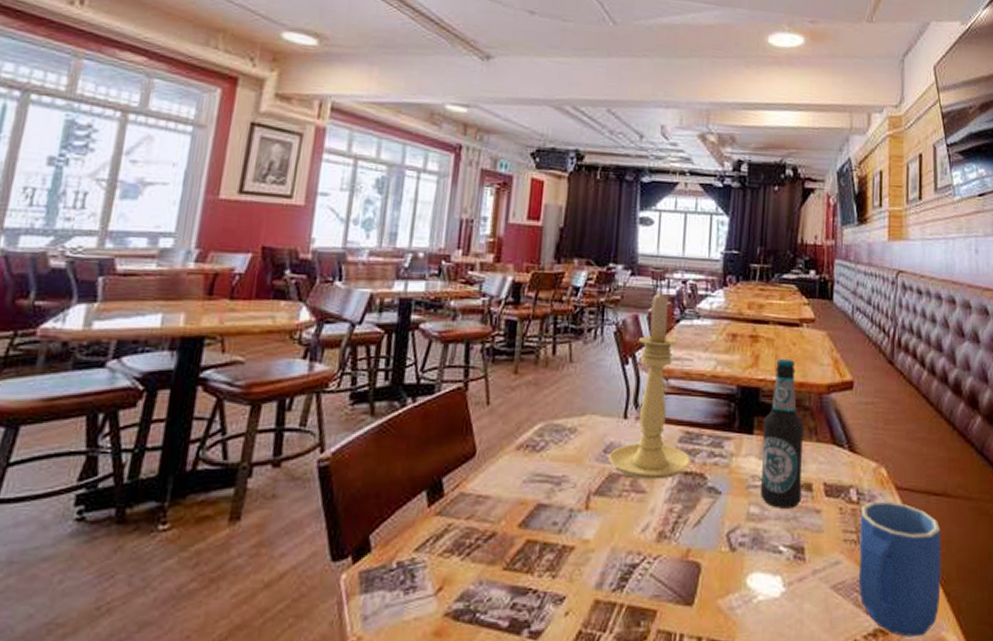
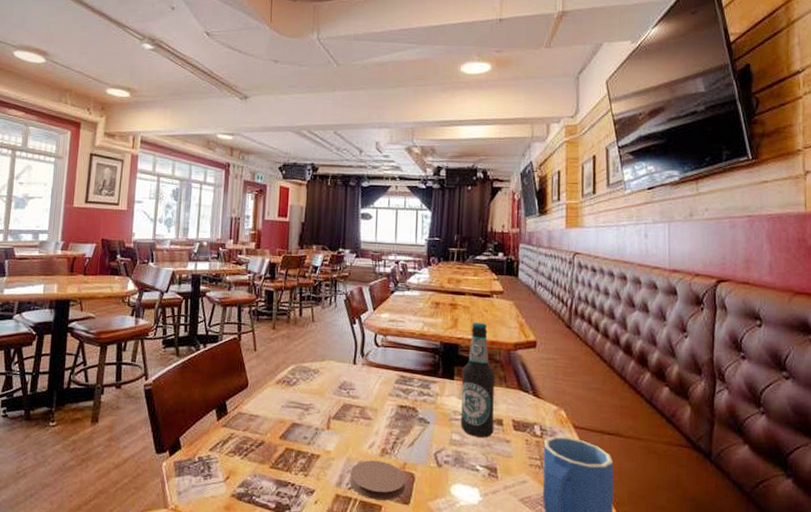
candle holder: present [608,291,692,479] -> none [342,269,406,410]
coaster: none [614,549,690,603] -> present [350,460,406,501]

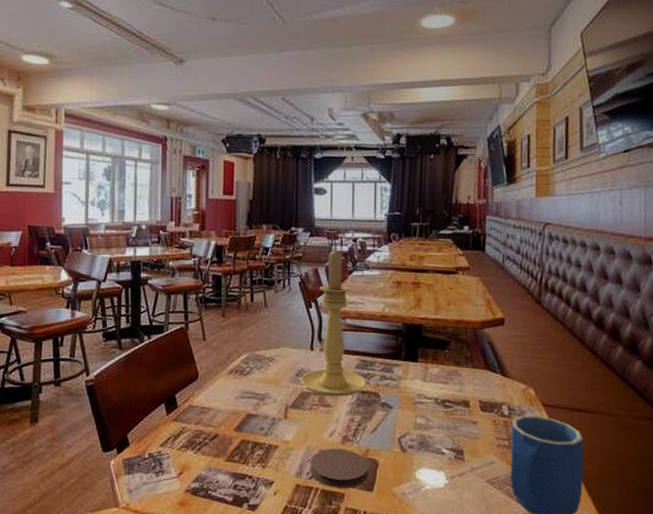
candle holder: none [342,269,406,410] -> present [300,248,367,397]
bottle: present [460,322,496,438] -> none [425,300,462,420]

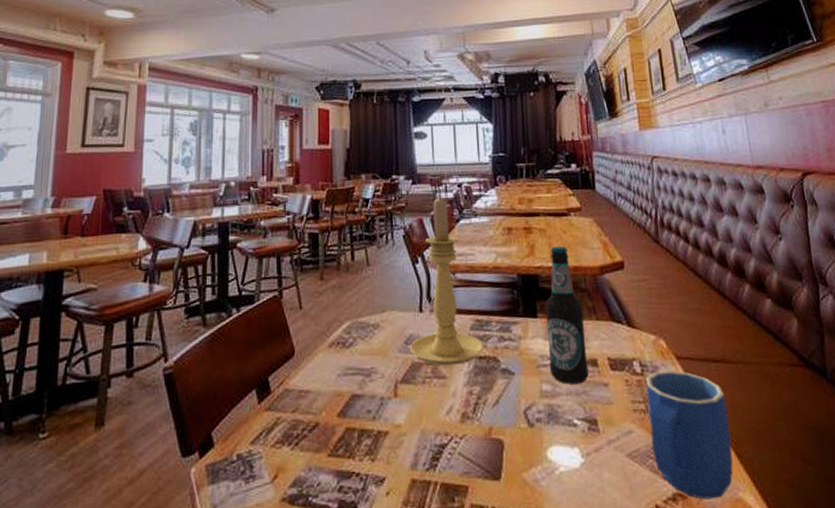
coaster: present [310,448,369,488] -> none [427,429,495,480]
bottle: none [425,300,462,420] -> present [545,246,589,385]

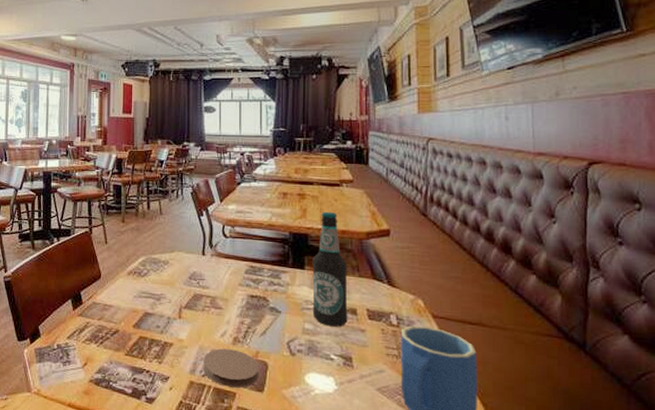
candle holder: present [409,195,484,366] -> none [192,161,256,300]
coaster: none [427,429,495,480] -> present [203,348,259,388]

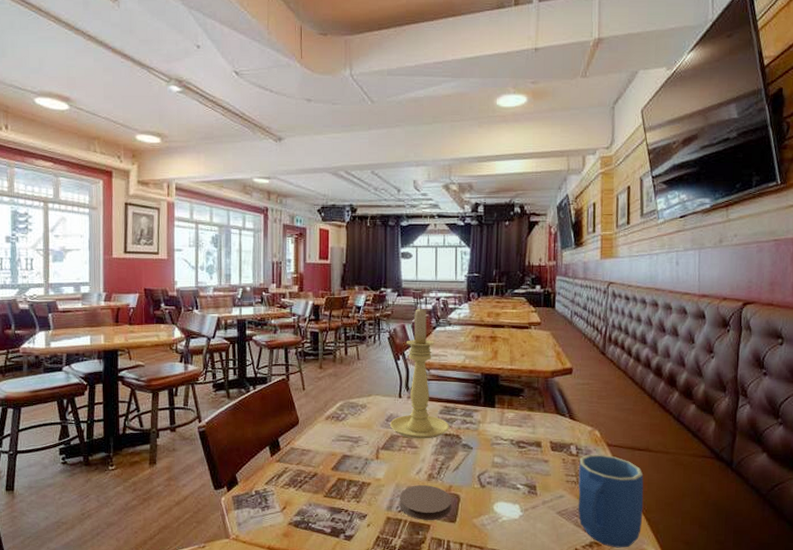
candle holder: none [192,161,256,300] -> present [389,307,450,439]
bottle: present [312,211,348,327] -> none [501,352,534,459]

